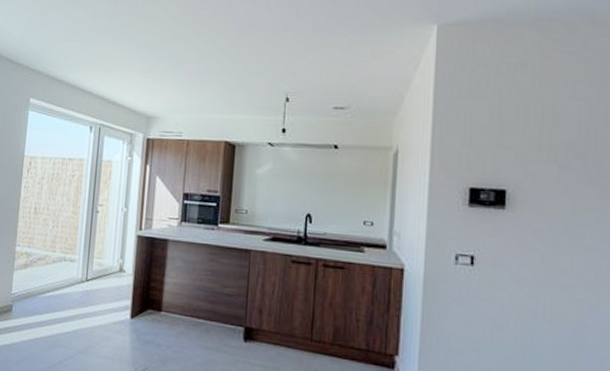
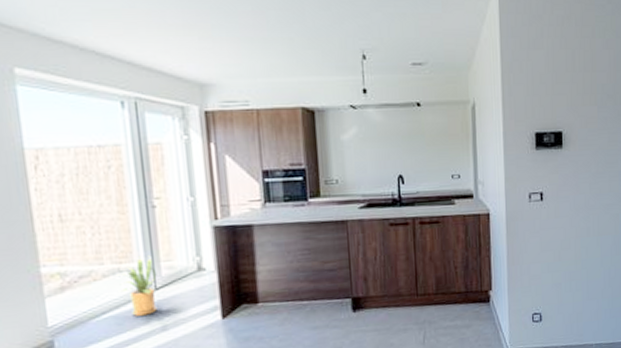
house plant: none [61,250,90,301] -> present [117,255,157,316]

